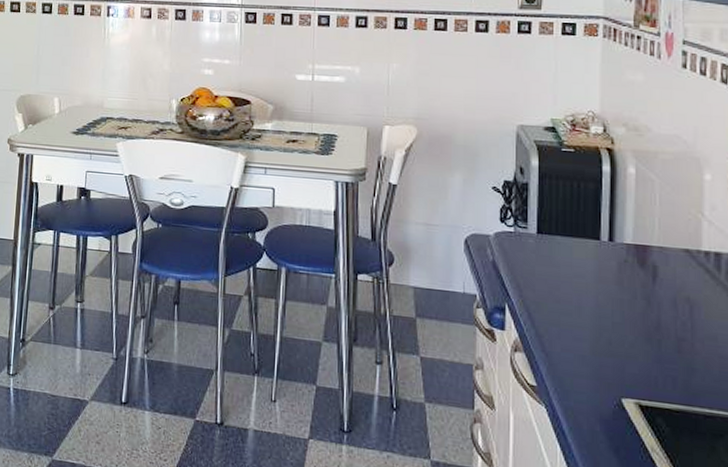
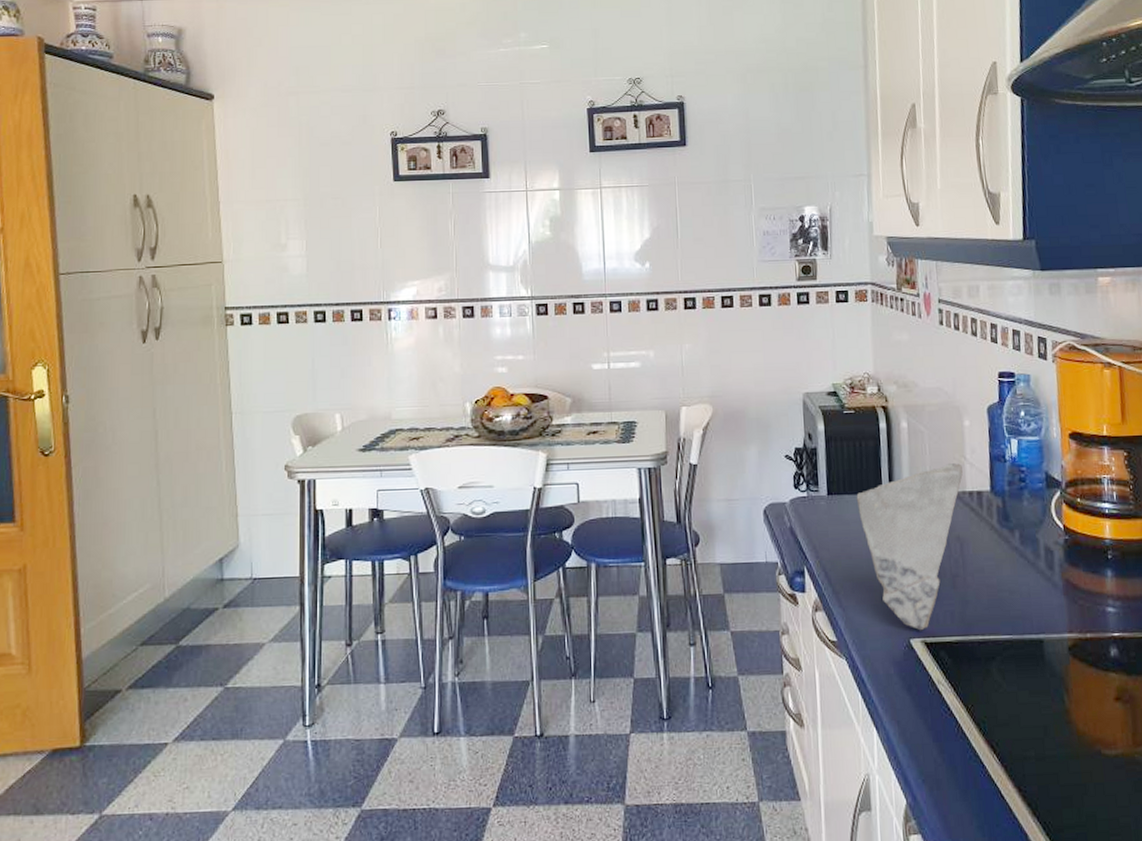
dishrag: none [570,218,699,392] -> present [856,463,963,631]

